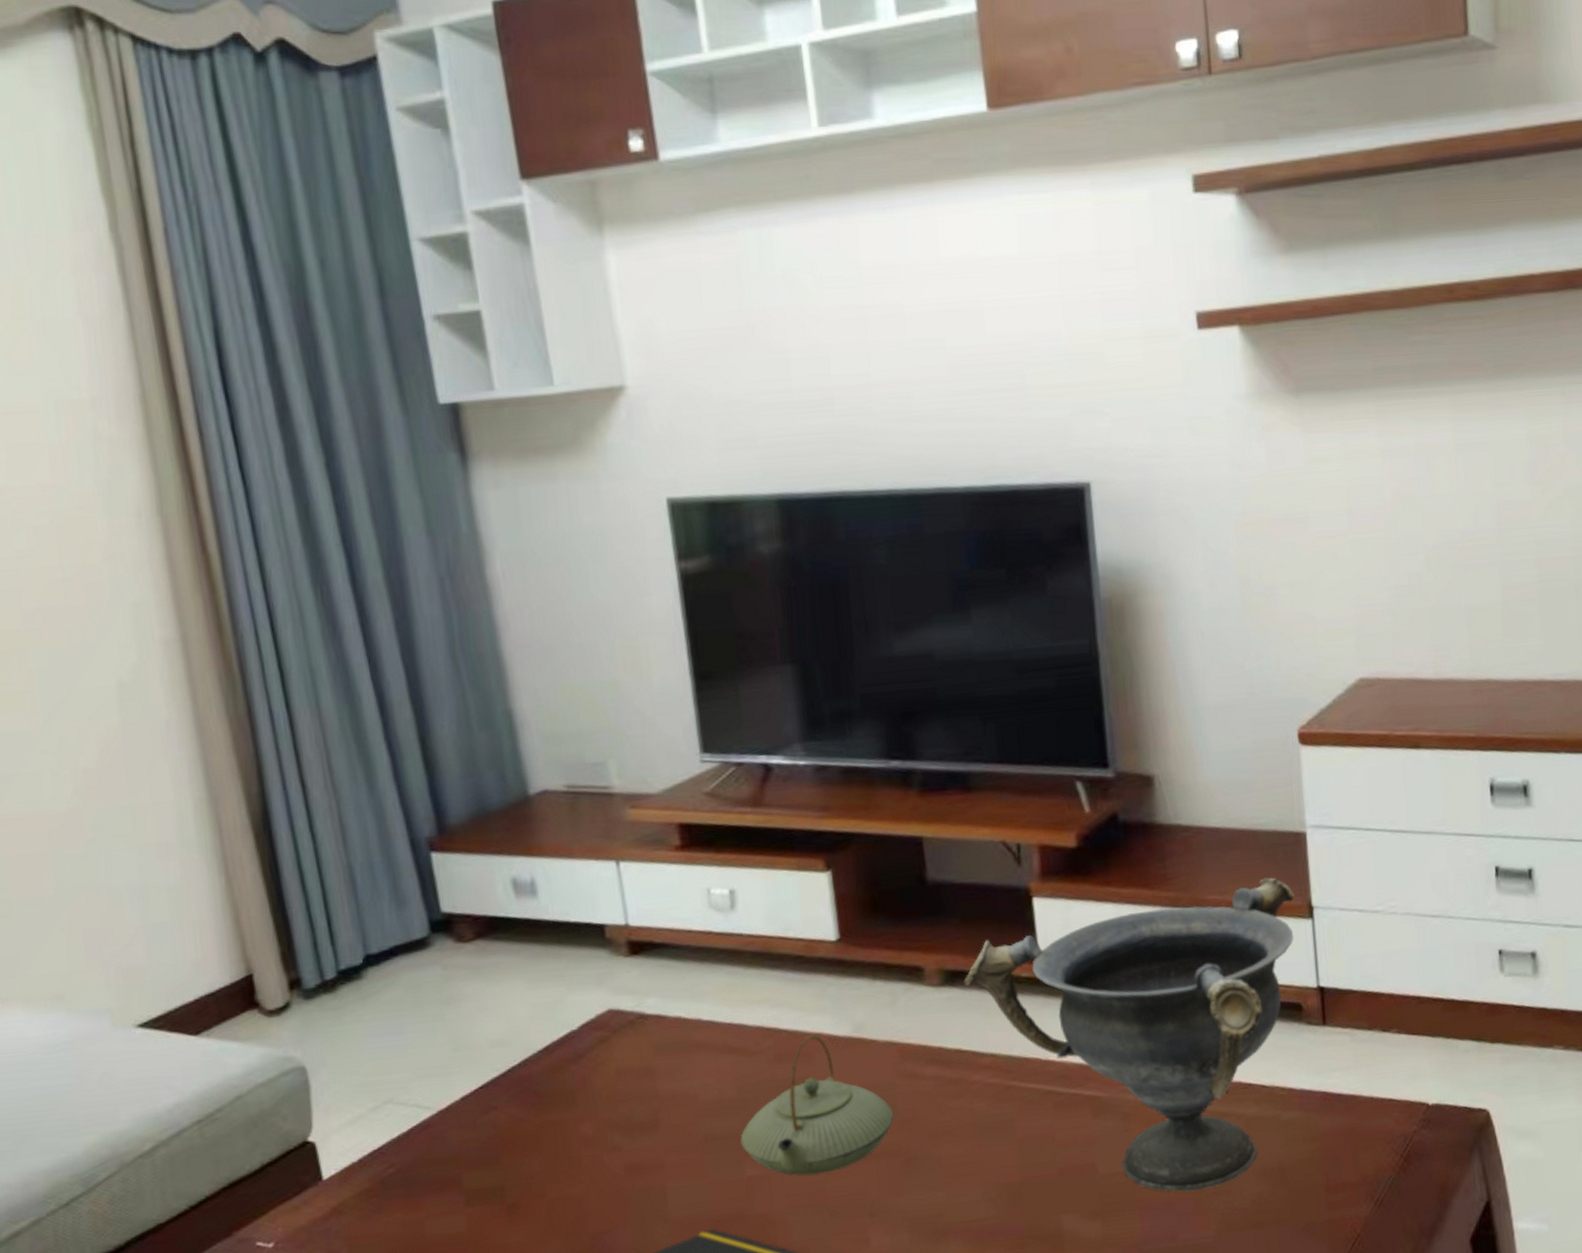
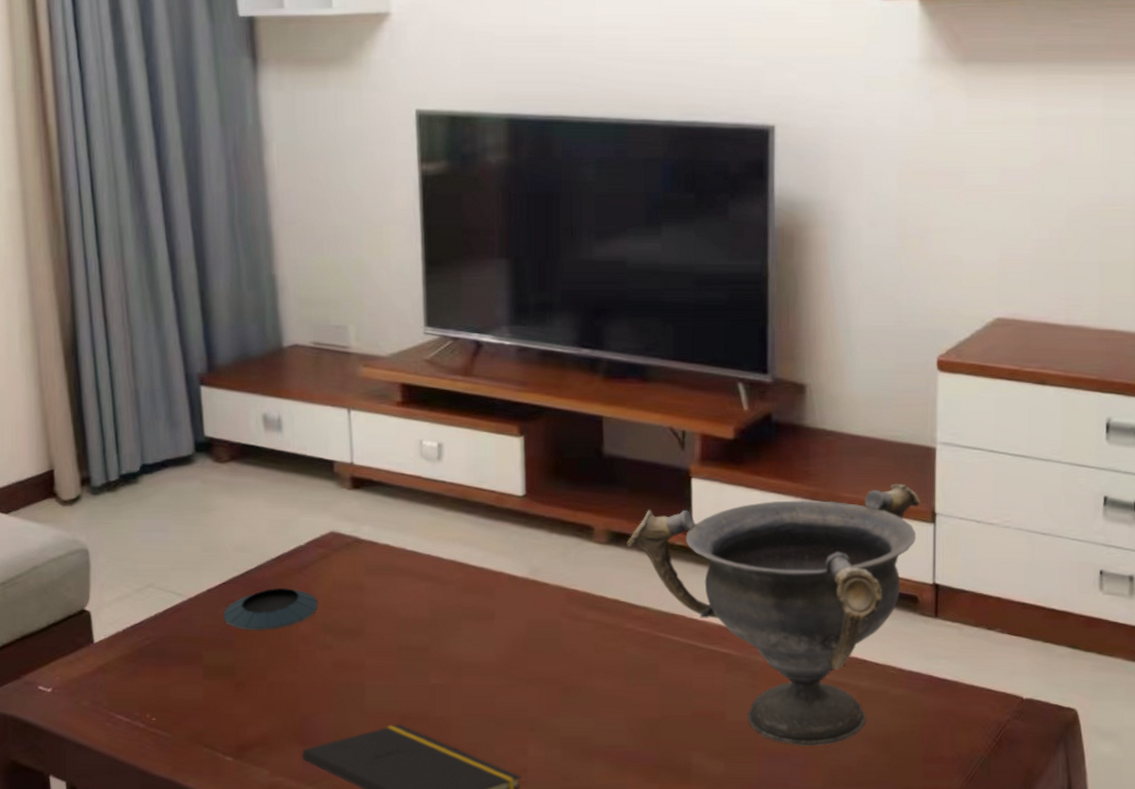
saucer: none [483,1083,601,1141] -> present [223,587,318,631]
teapot: present [740,1034,893,1176] -> none [428,572,556,690]

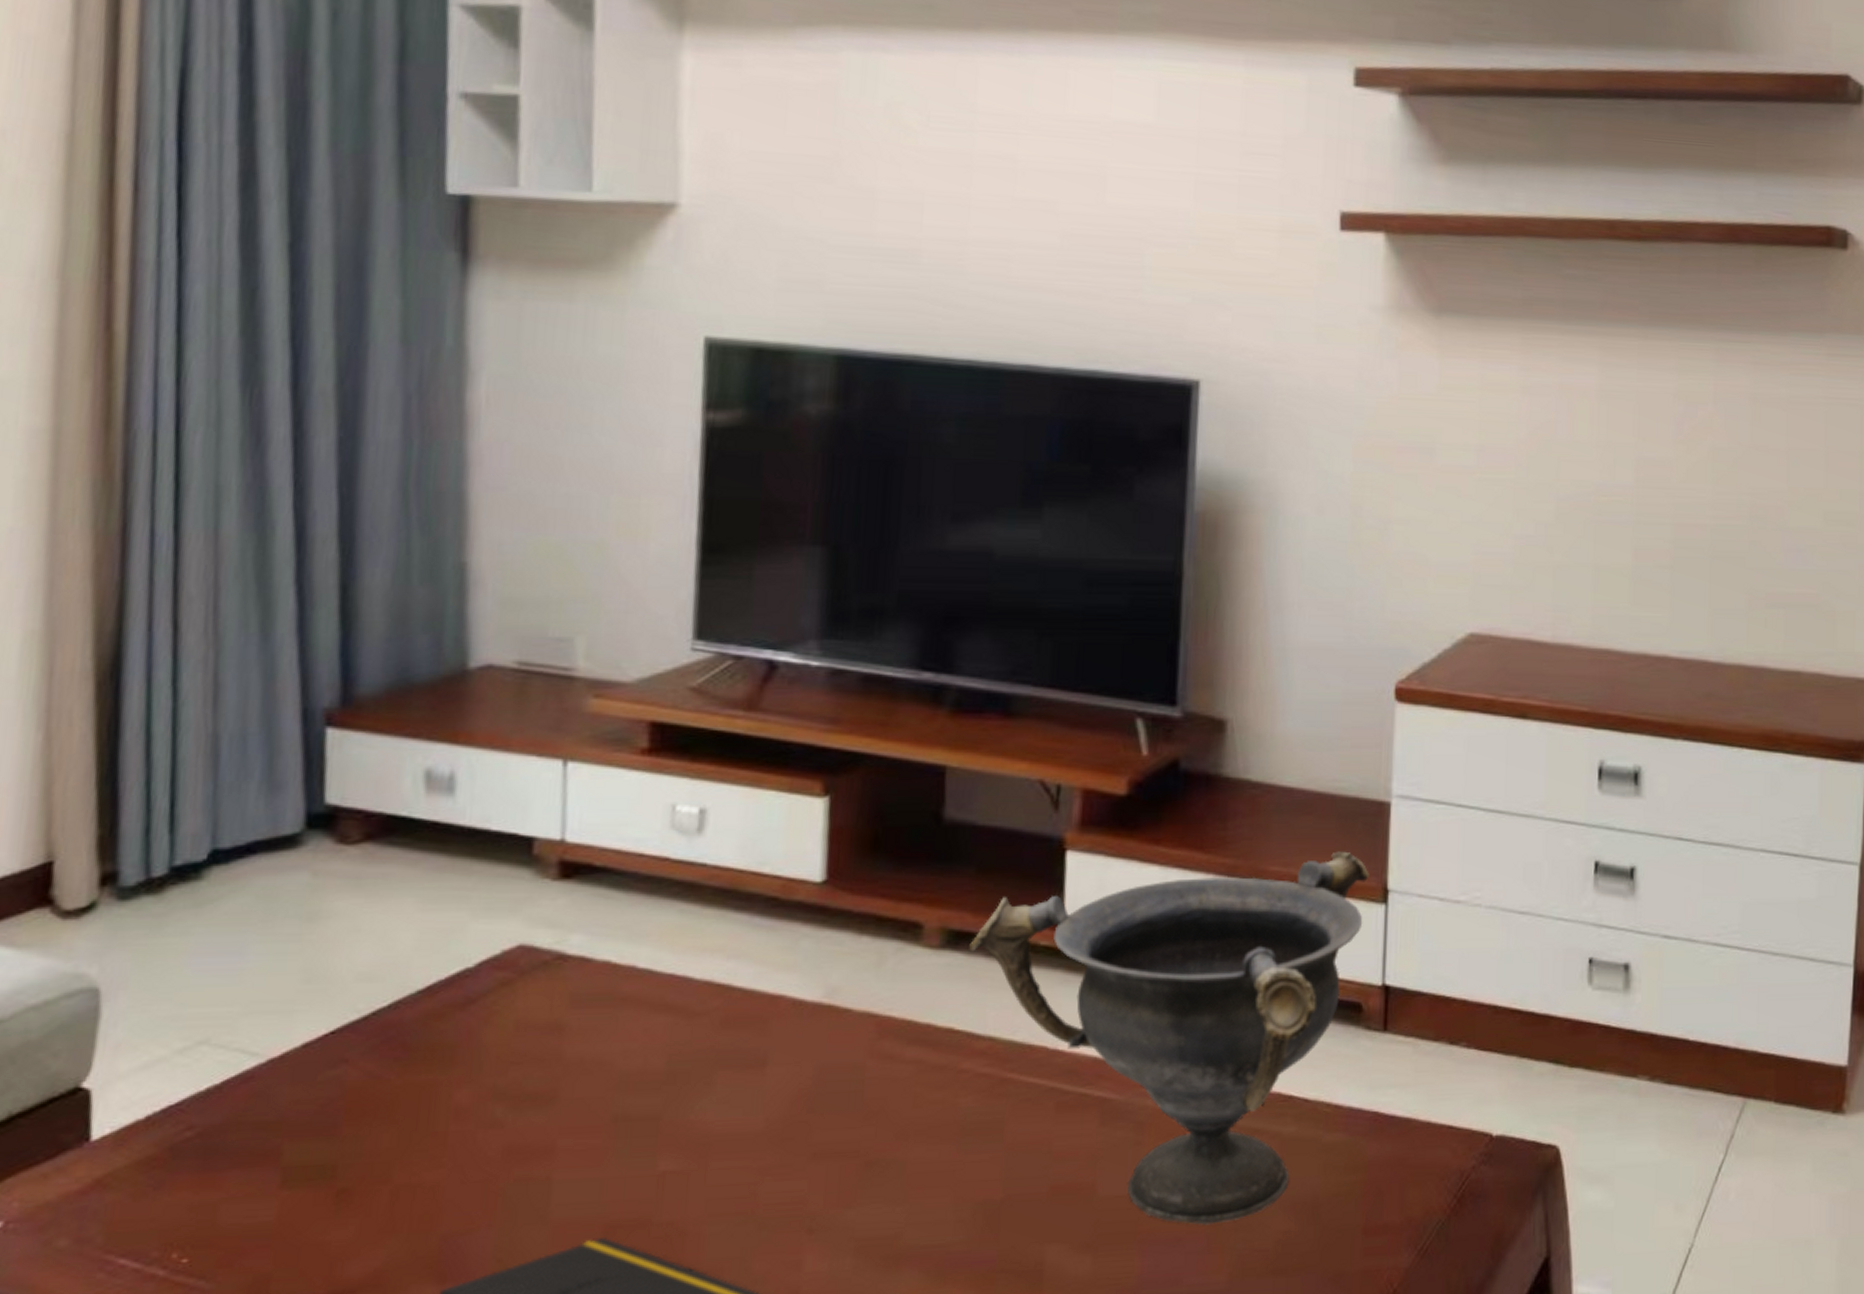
saucer: present [223,587,318,631] -> none [326,1034,489,1107]

